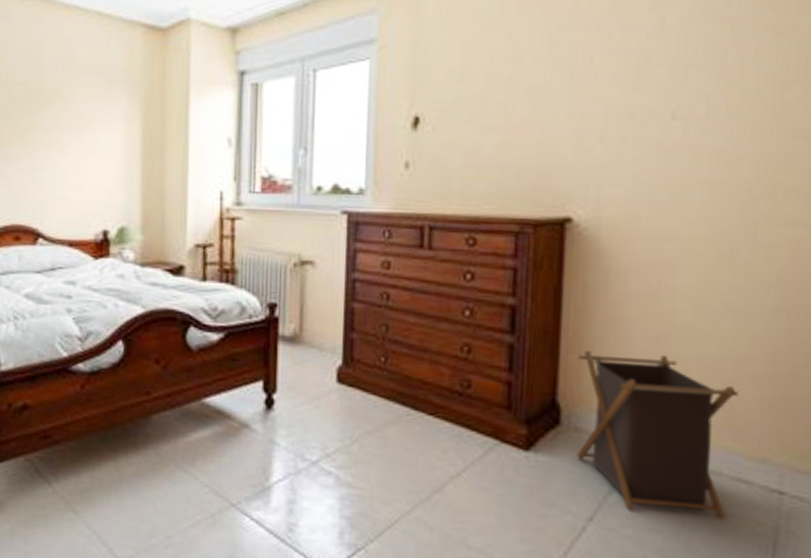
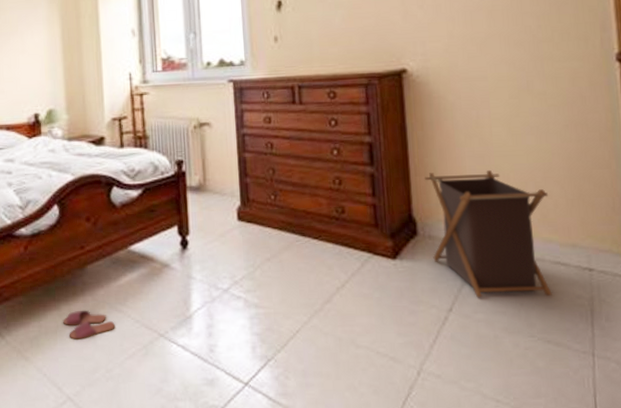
slippers: none [120,465,180,498] -> present [63,310,115,340]

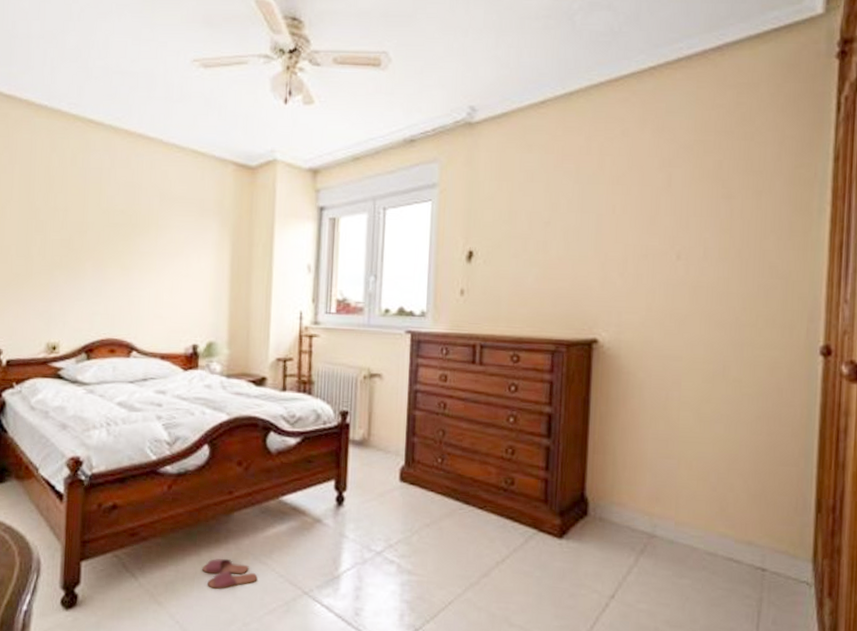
laundry basket: present [425,169,552,298] -> none [601,452,731,593]

